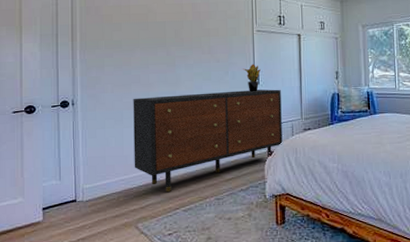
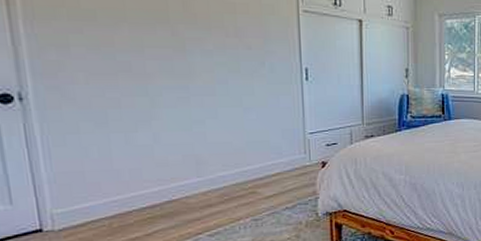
dresser: present [133,89,283,193] -> none [122,87,339,215]
potted plant: present [243,64,261,92] -> none [285,54,309,90]

